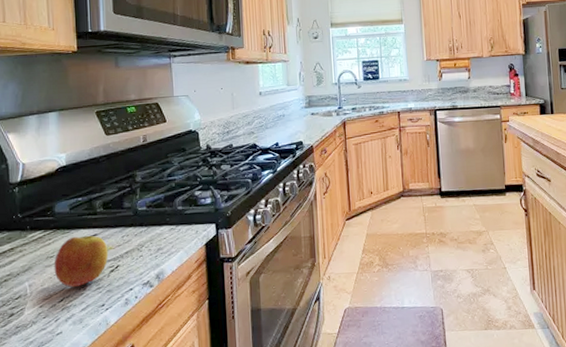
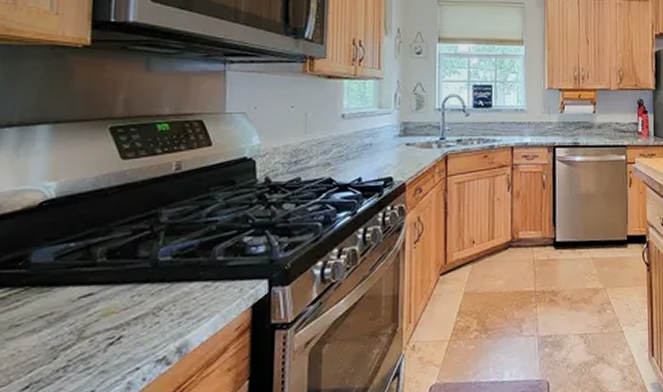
apple: present [54,235,109,288] -> none [19,294,109,369]

